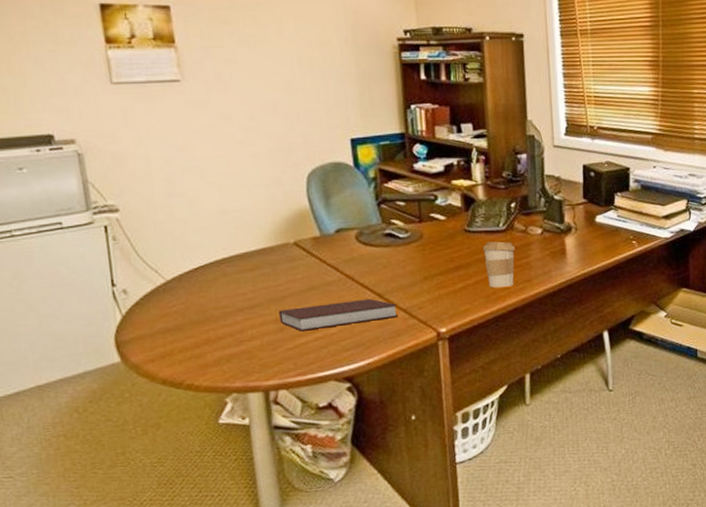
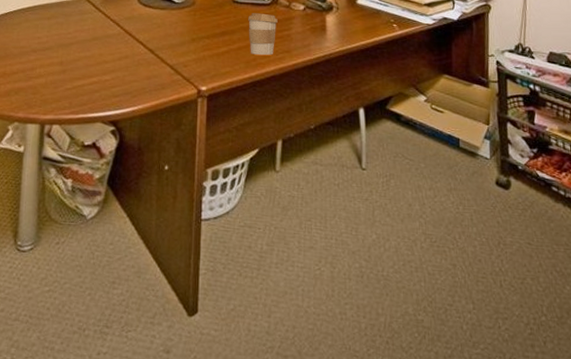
notebook: present [278,298,398,331] -> none [64,52,165,75]

